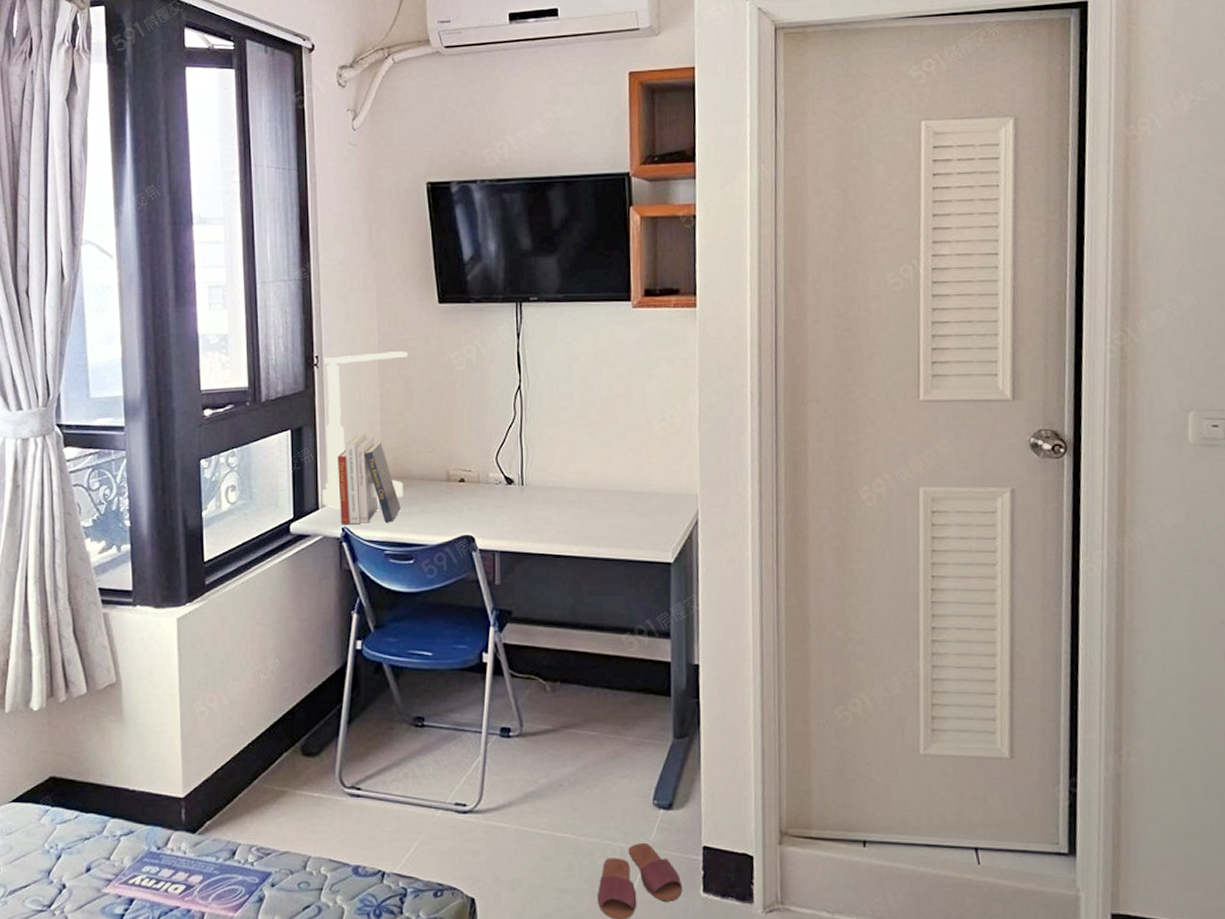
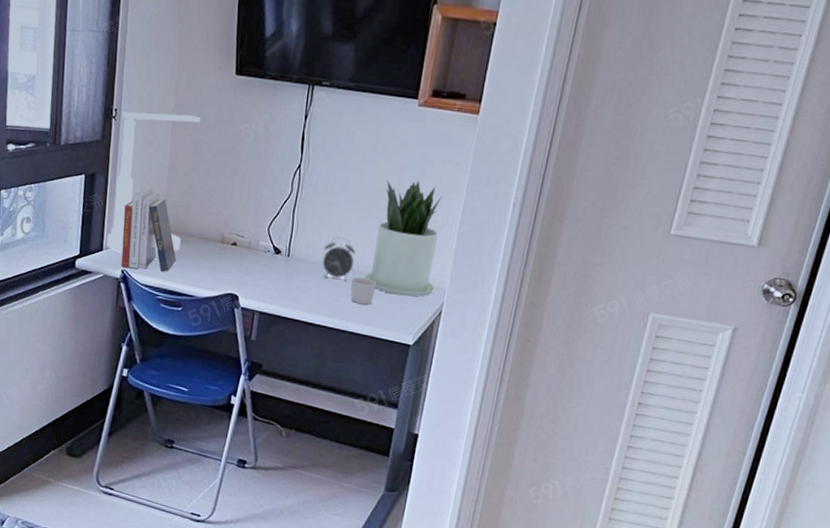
alarm clock: none [559,455,595,502] -> present [322,236,356,281]
mug: none [595,495,622,525] -> present [350,277,376,305]
planter: none [607,384,686,509] -> present [363,180,443,297]

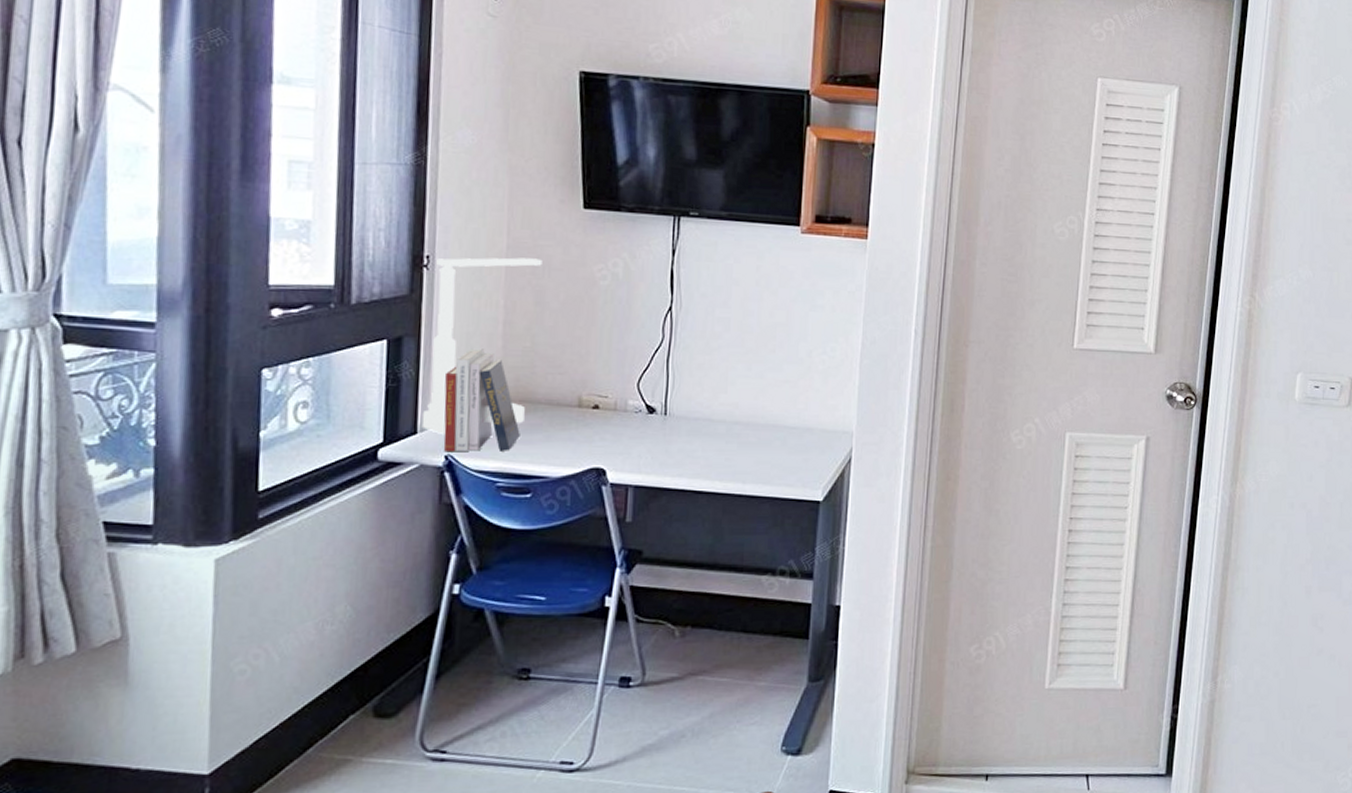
alarm clock: present [322,236,356,281] -> none [707,385,746,436]
mug: present [350,277,376,305] -> none [744,429,774,461]
planter: present [363,180,443,297] -> none [758,314,841,445]

